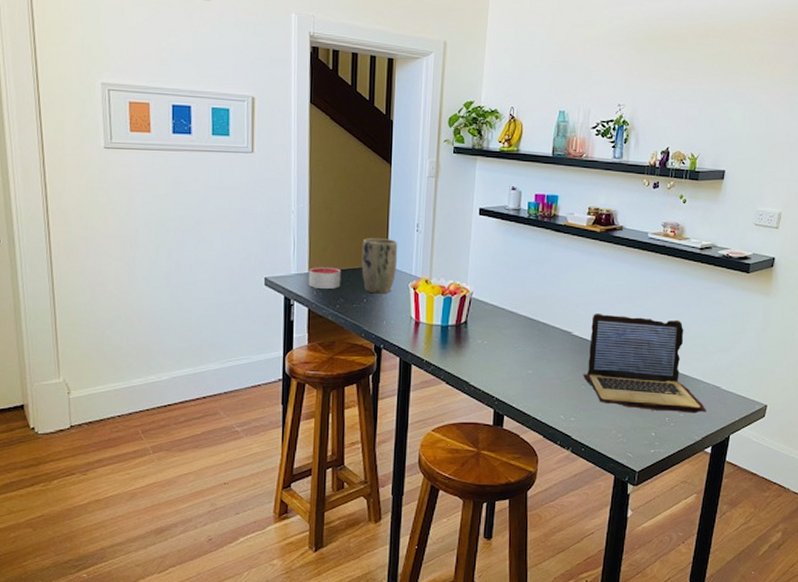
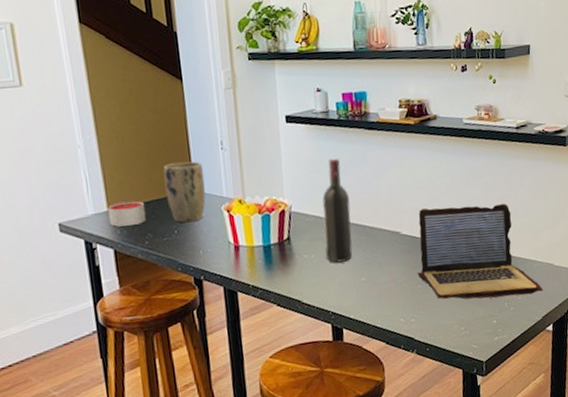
wine bottle: none [498,253,528,352] -> present [322,158,353,263]

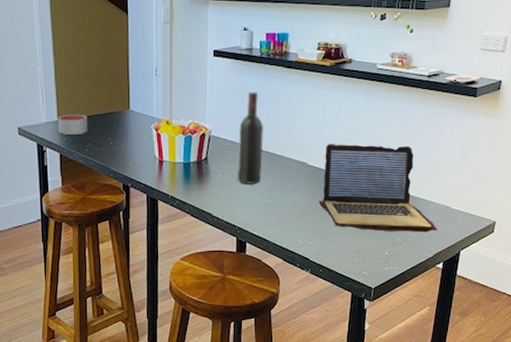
plant pot: present [163,161,206,223] -> none [105,84,139,137]

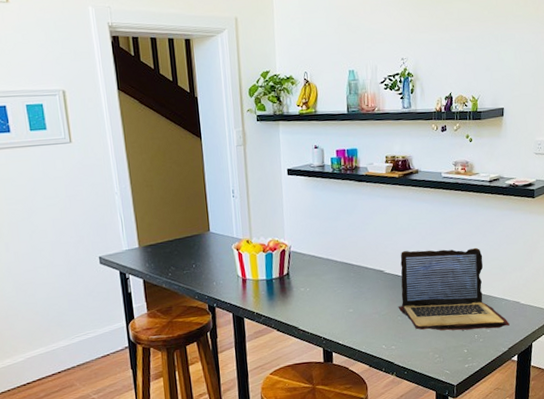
candle: present [58,114,88,135] -> none [138,239,170,261]
wine bottle: present [238,91,263,184] -> none [317,206,342,296]

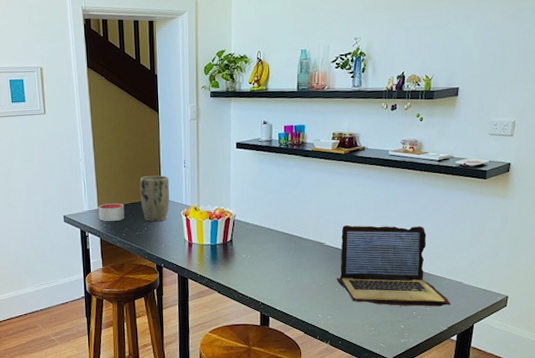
candle: none [138,239,170,261] -> present [98,202,125,221]
plant pot: none [184,207,219,259] -> present [139,175,170,222]

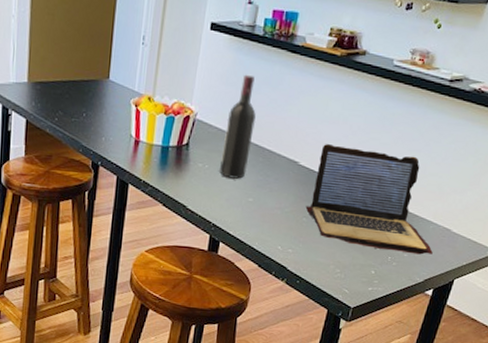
candle: present [98,202,125,221] -> none [27,76,61,101]
plant pot: present [139,175,170,222] -> none [82,49,122,109]
wine bottle: none [260,178,283,264] -> present [220,74,256,179]

